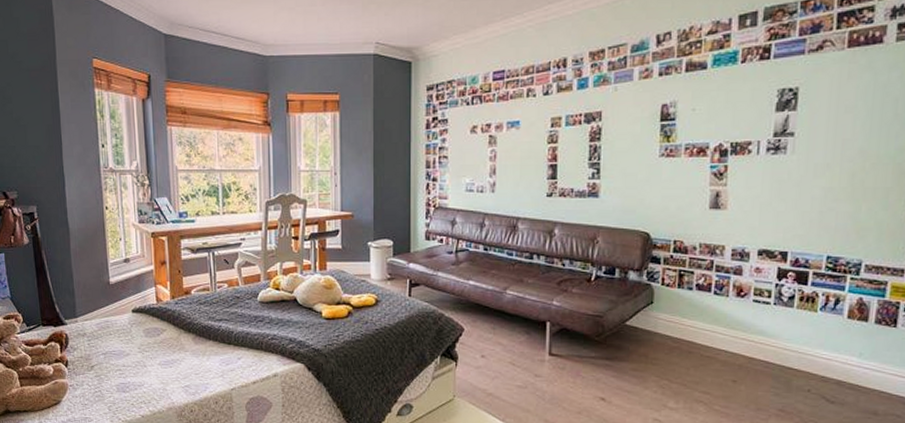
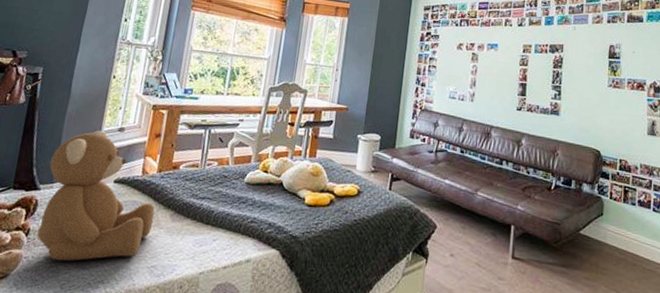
teddy bear: none [69,264,178,387] -> present [37,130,155,262]

